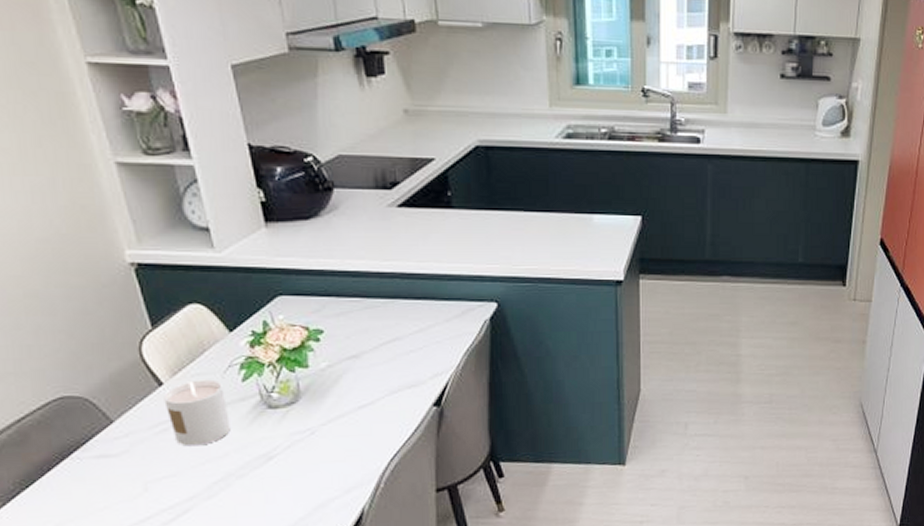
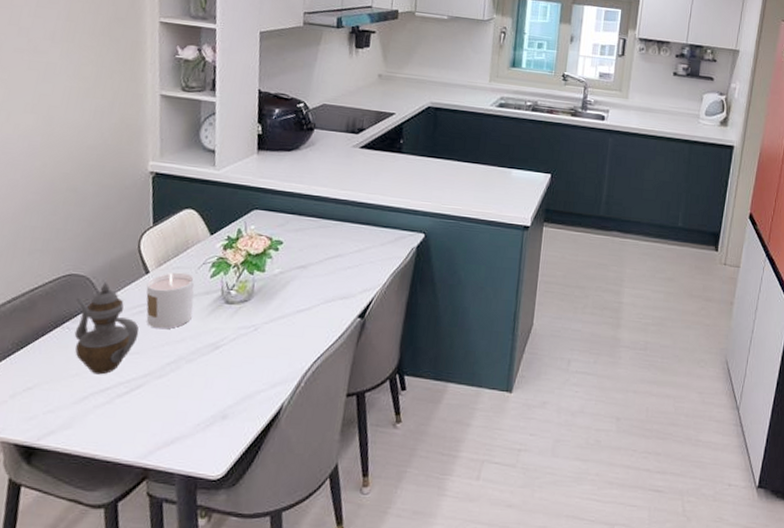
teapot: none [78,401,170,505] -> present [74,282,139,375]

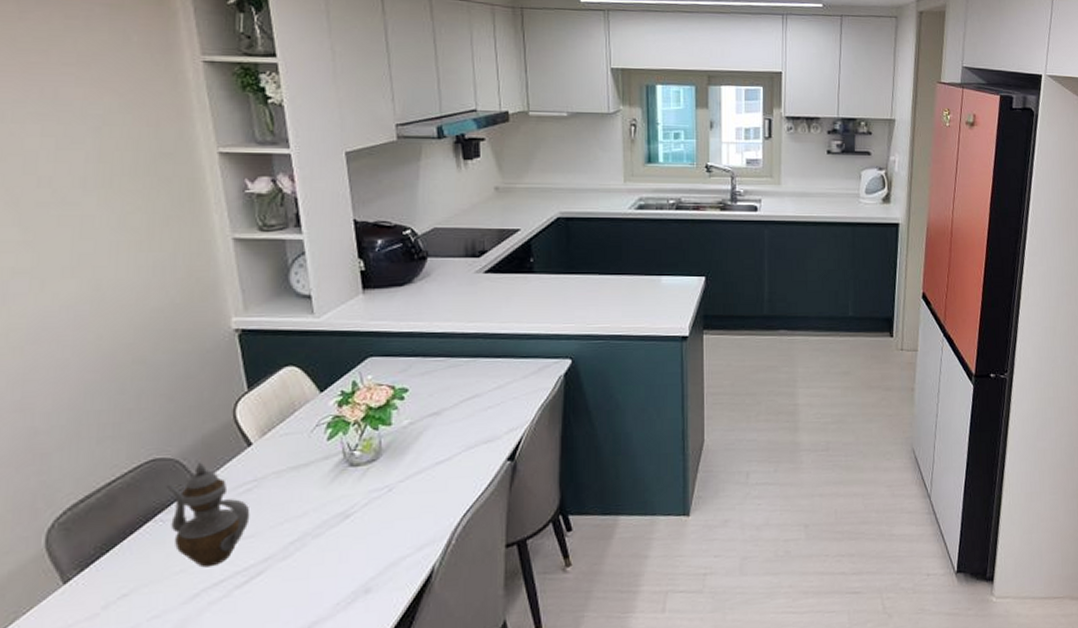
candle: present [146,272,195,330] -> none [251,438,312,506]

